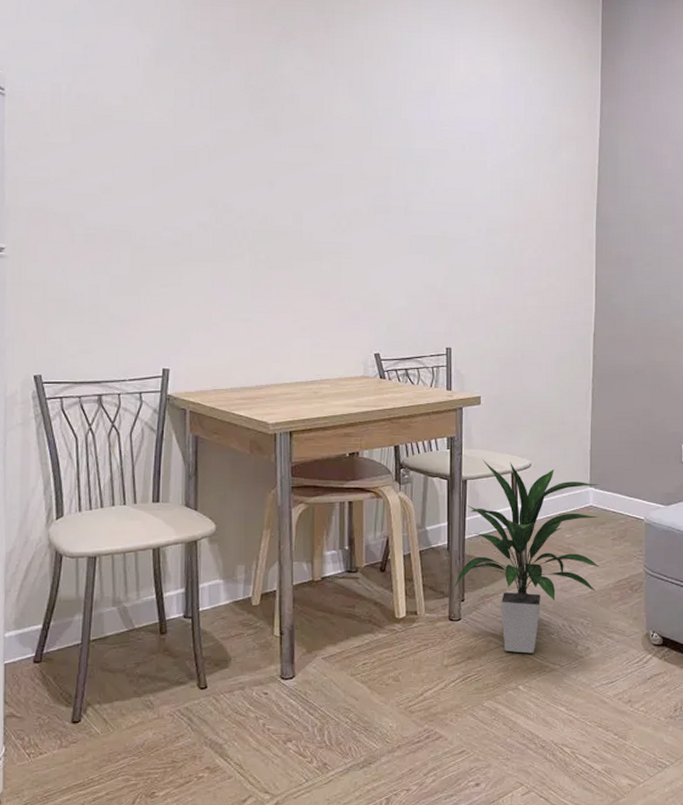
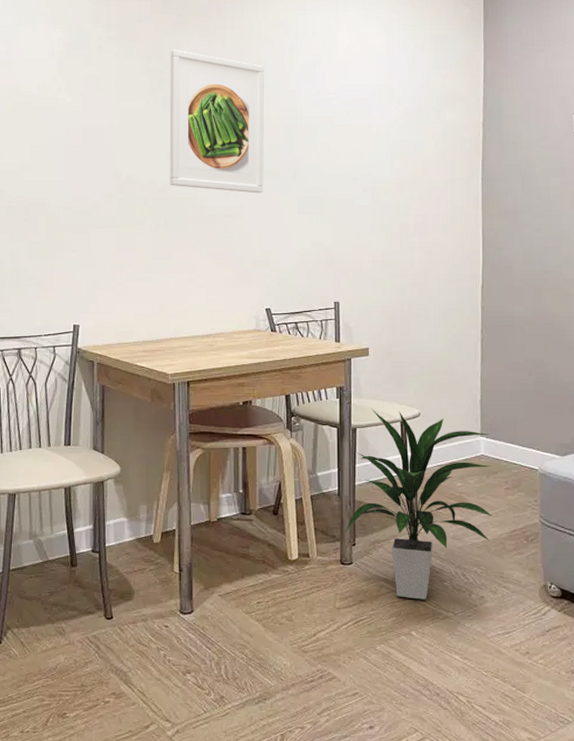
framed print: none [272,65,375,230] -> present [170,49,264,194]

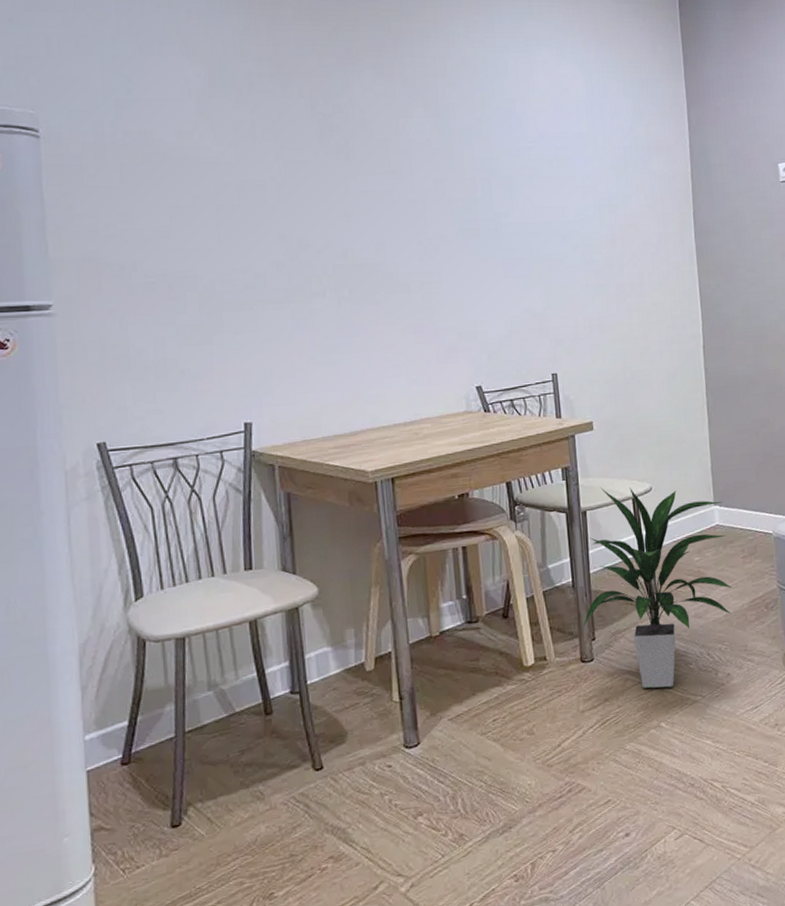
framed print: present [170,49,264,194] -> none [339,89,463,256]

